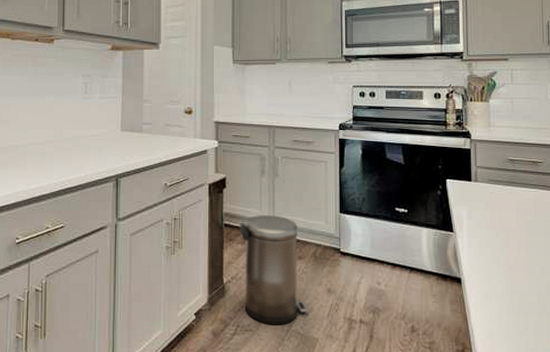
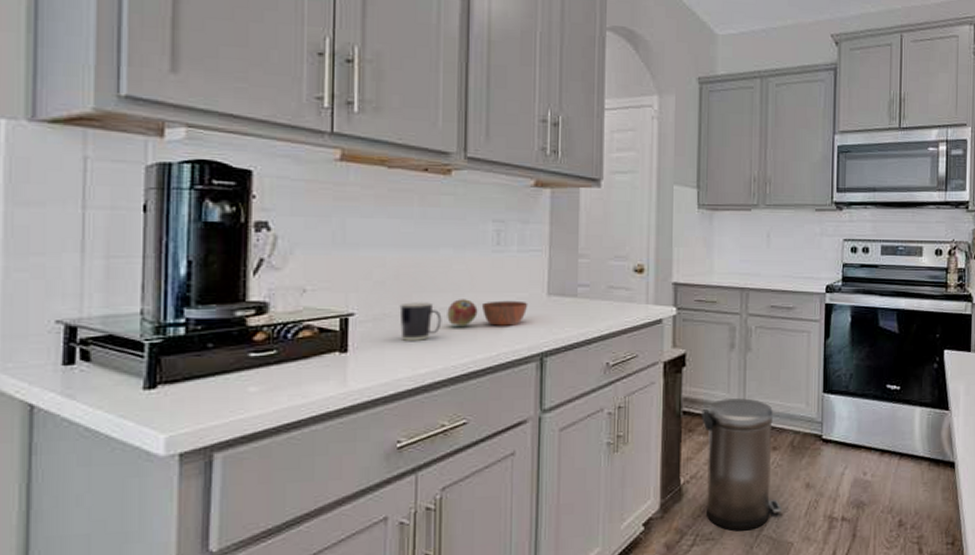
mug: none [18,136,47,165] -> present [399,302,442,342]
fruit: none [50,134,72,154] -> present [447,299,478,326]
bowl: none [74,135,107,154] -> present [481,300,528,326]

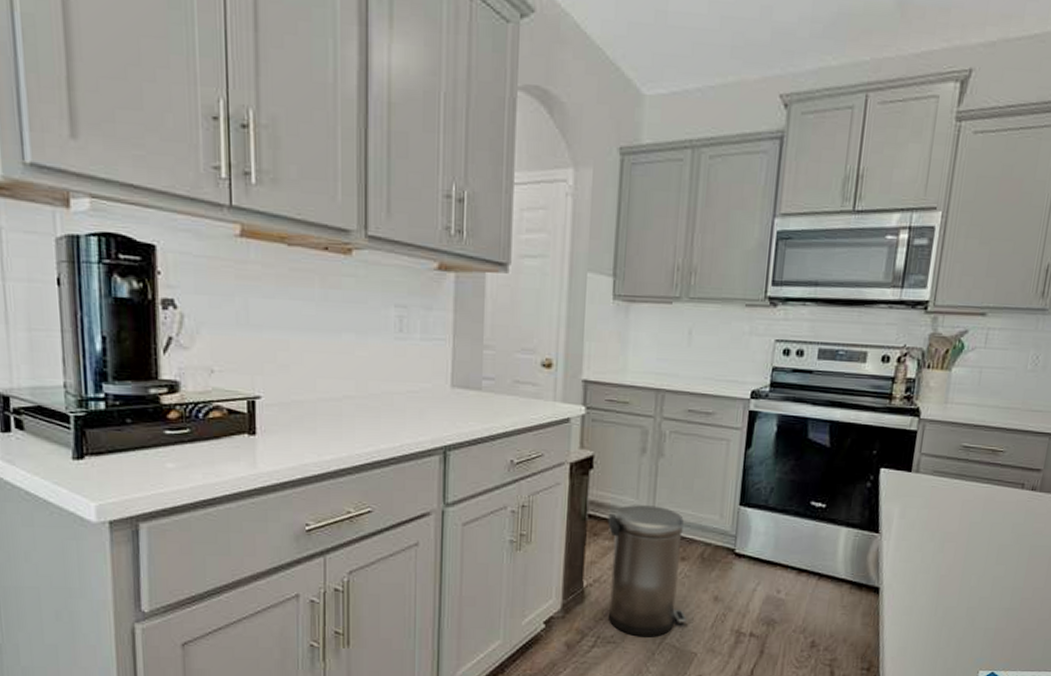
mug: present [399,302,442,342] -> none [304,388,346,428]
fruit: present [447,299,478,326] -> none [350,387,381,415]
bowl: present [481,300,528,326] -> none [384,390,432,417]

